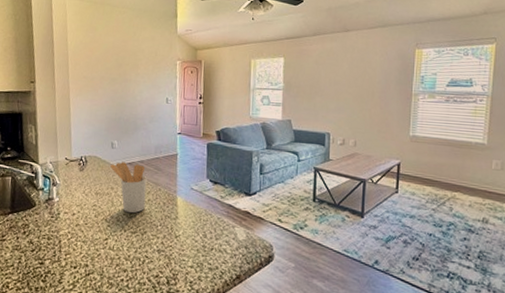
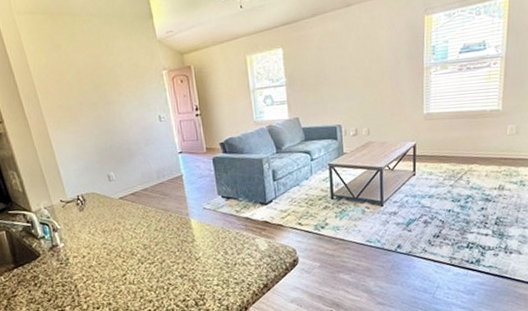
utensil holder: present [110,162,147,213] -> none [112,193,158,245]

